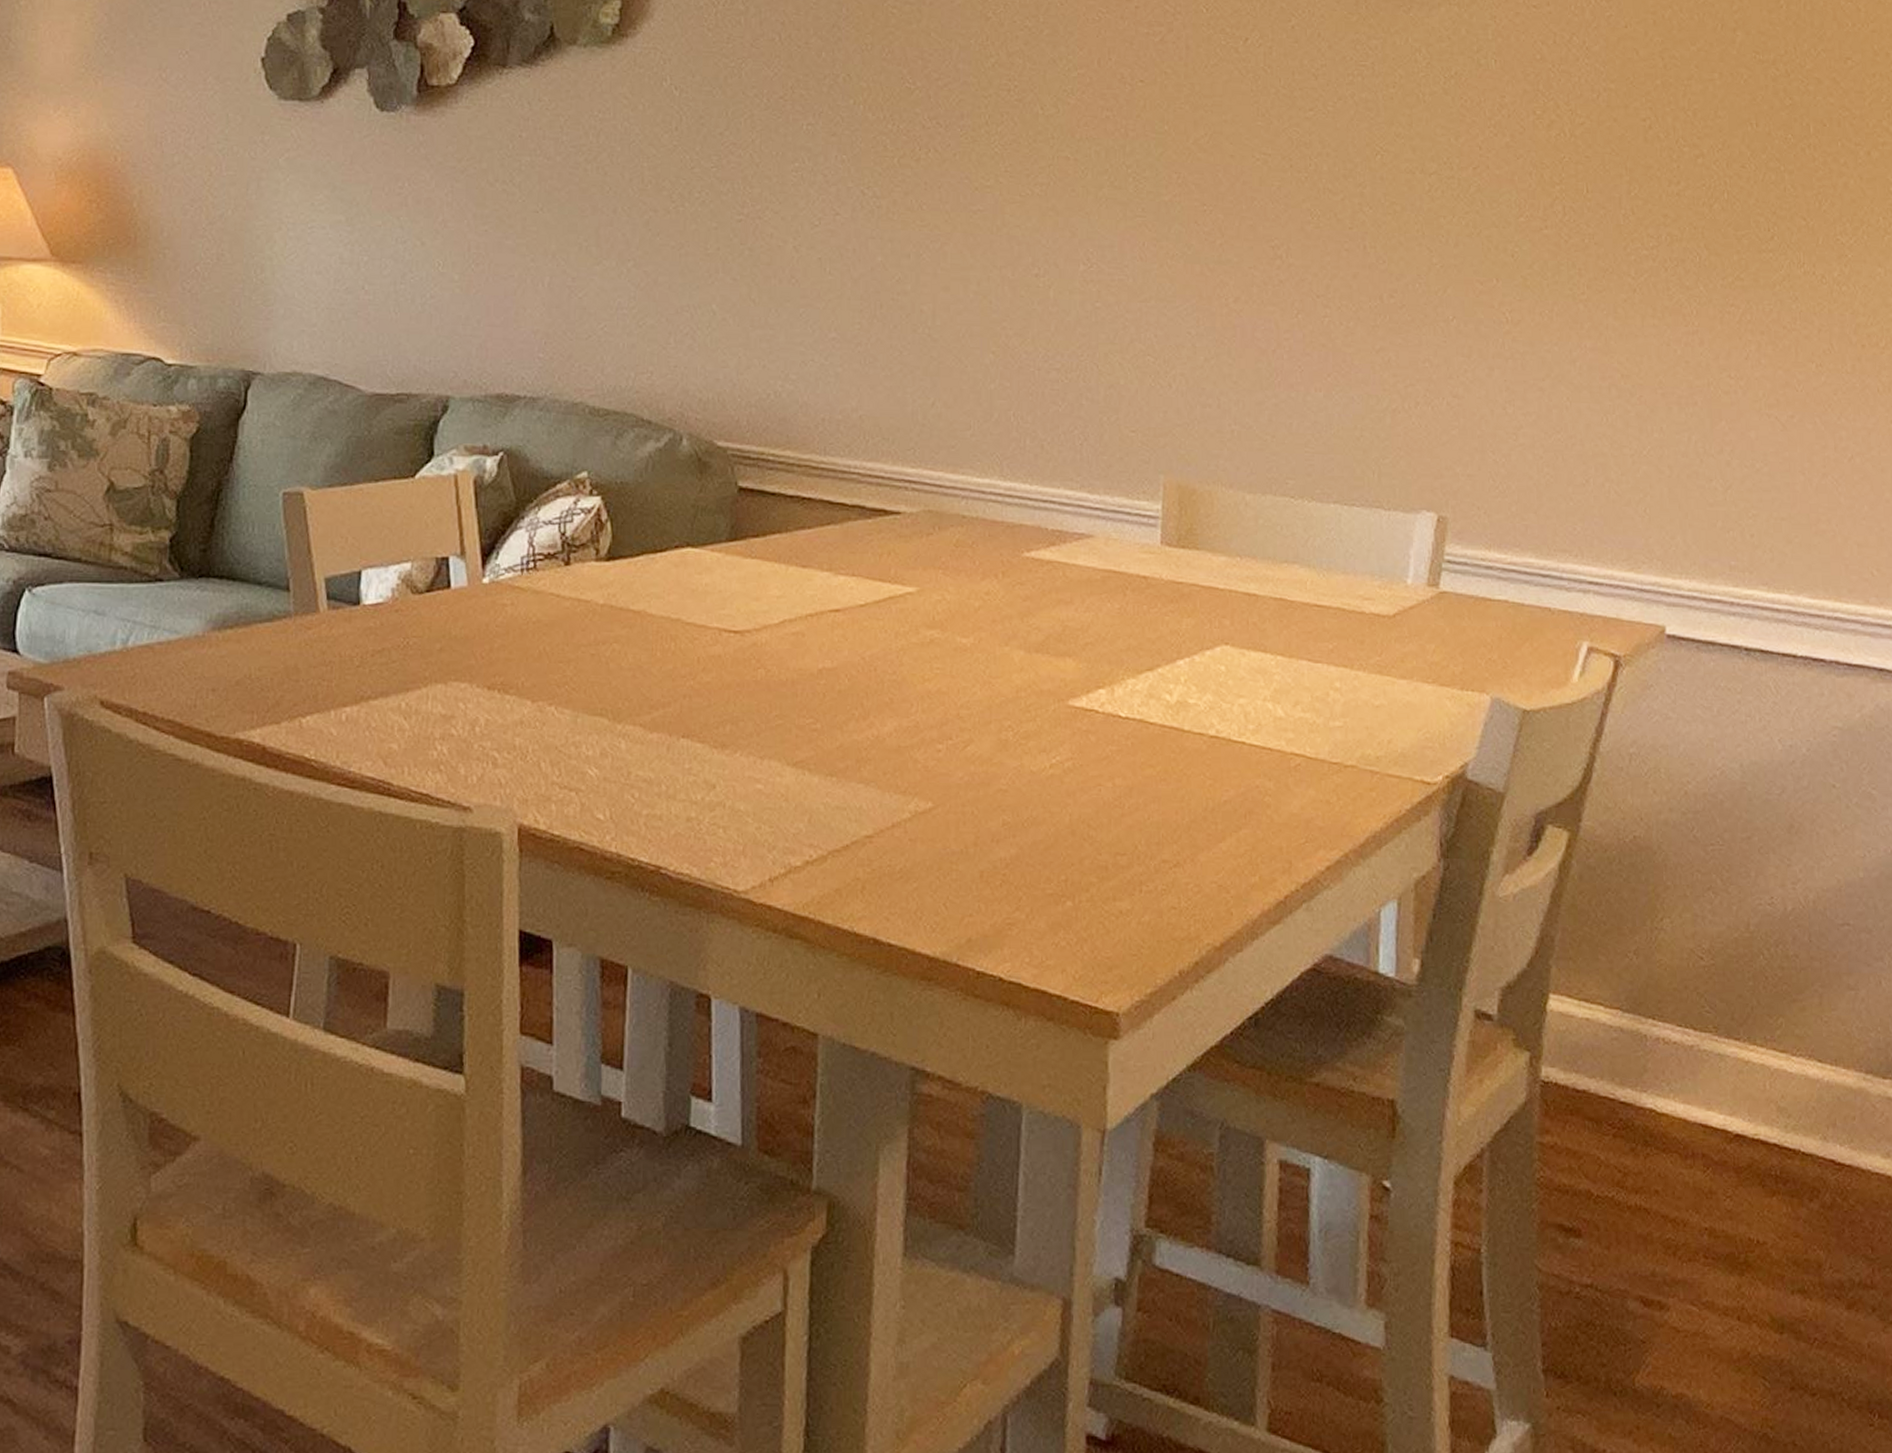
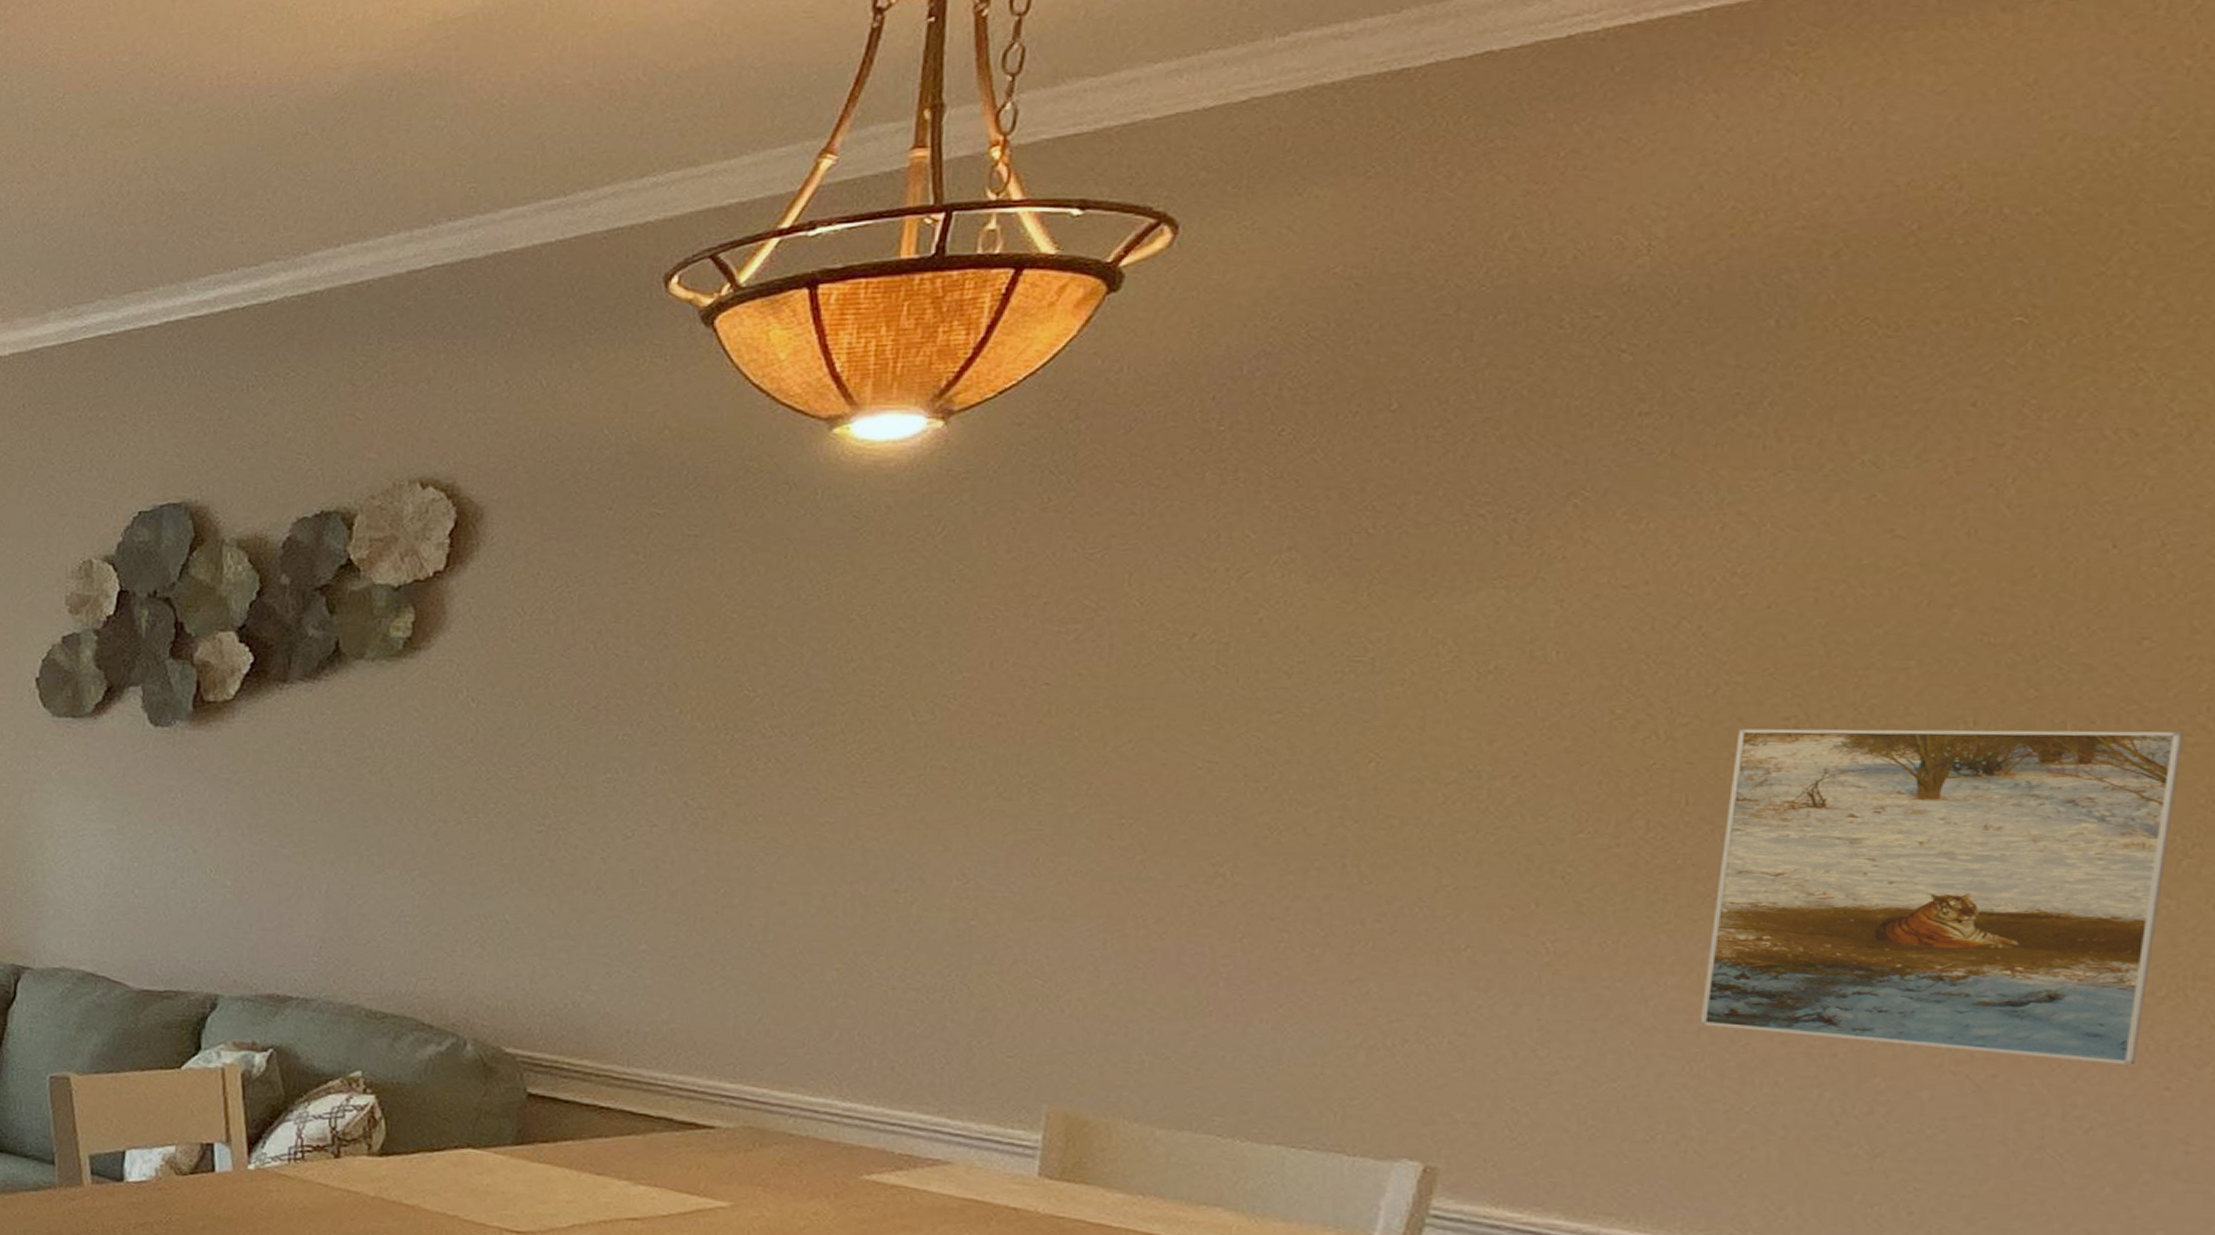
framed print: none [1609,128,1877,404] -> present [1699,728,2184,1065]

